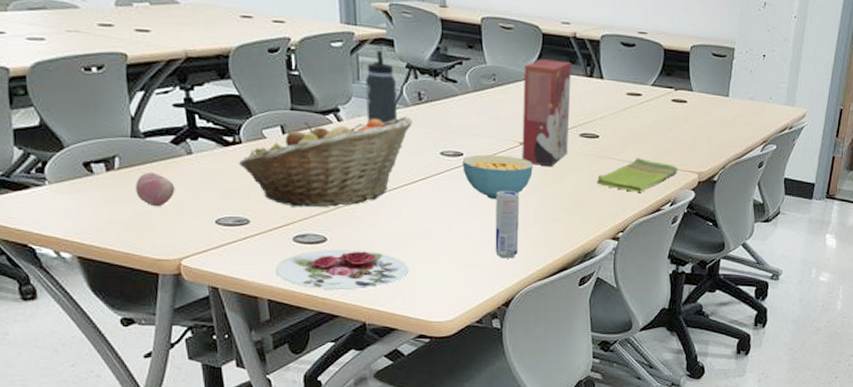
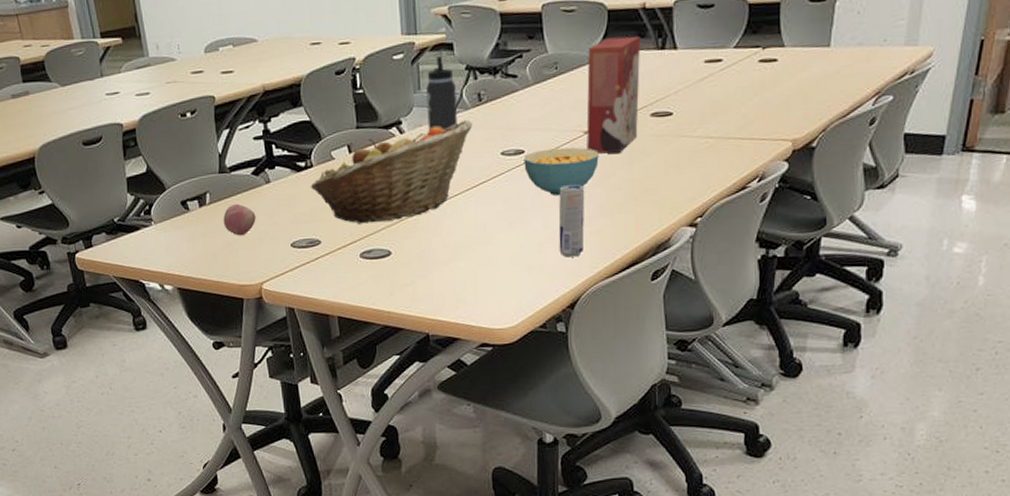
plate: present [276,249,410,291] -> none [345,260,471,304]
dish towel: present [597,158,678,192] -> none [671,131,767,171]

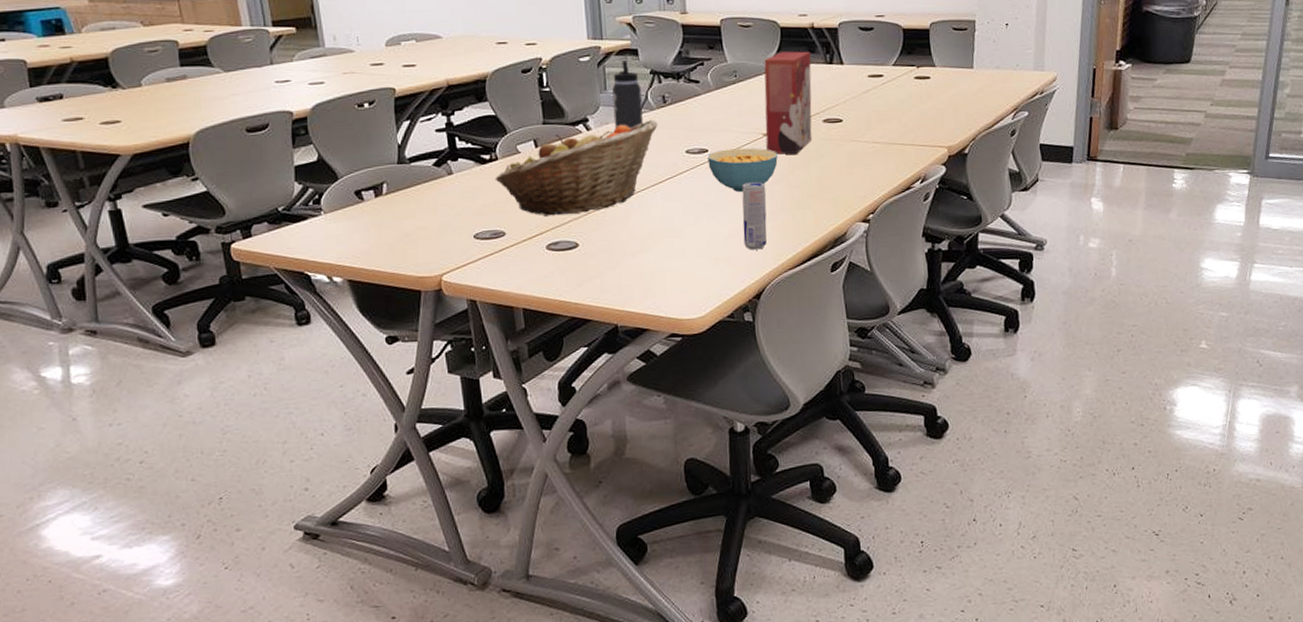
apple: present [223,203,256,236] -> none [401,194,437,227]

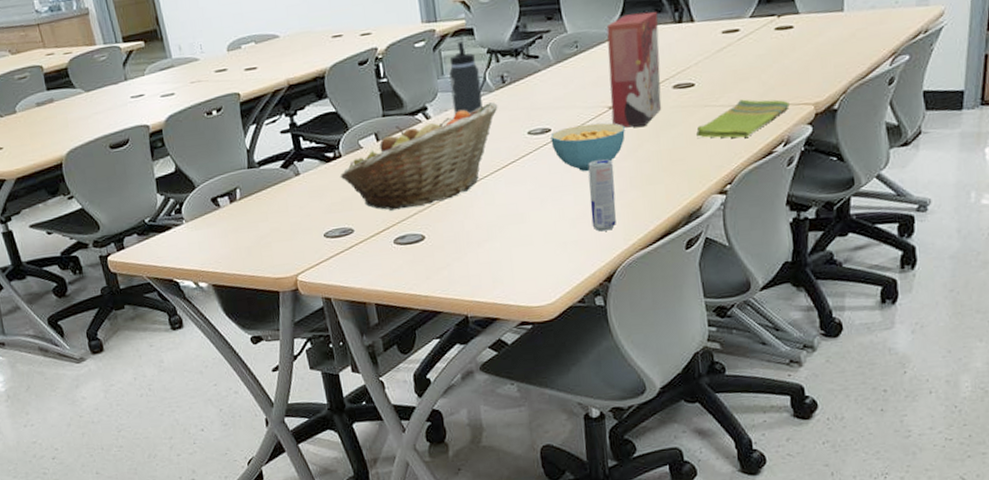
dish towel: none [843,137,926,172] -> present [696,99,790,138]

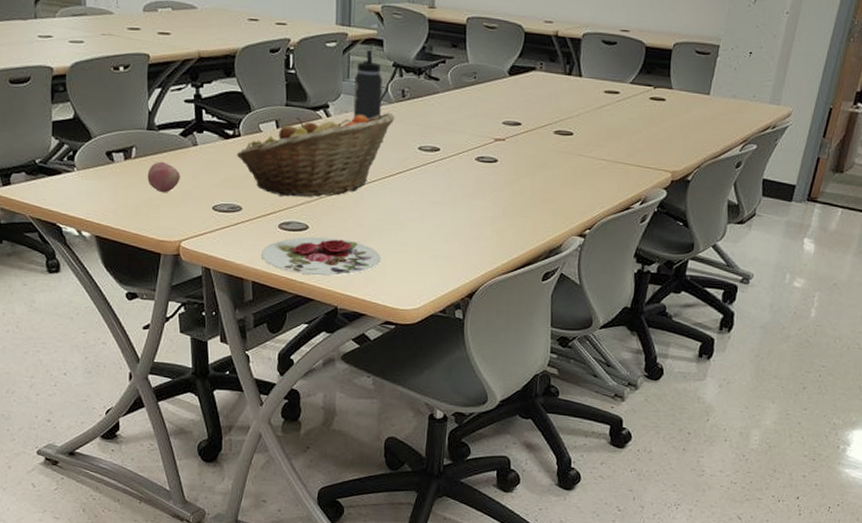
apple: none [254,197,288,230] -> present [147,161,180,193]
plate: none [380,243,507,288] -> present [261,236,381,276]
cereal bowl: present [550,122,625,172] -> none [438,150,506,195]
beverage can: present [588,159,616,232] -> none [463,184,491,252]
cereal box: present [606,11,662,128] -> none [496,57,552,162]
dish towel: present [696,99,790,138] -> none [568,155,651,190]

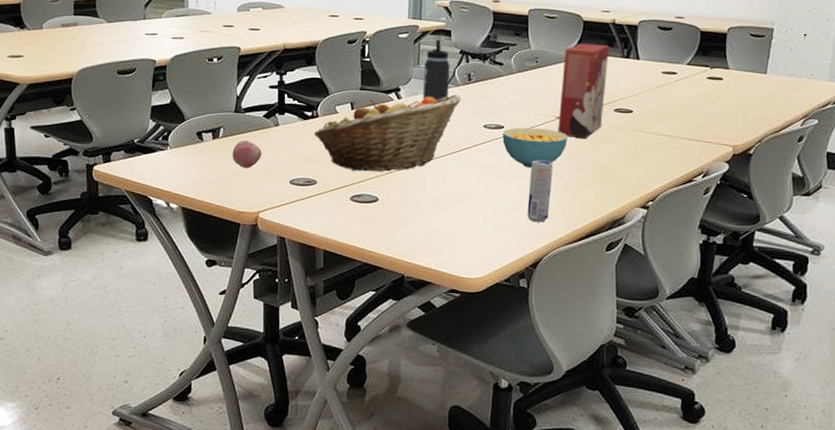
plate: present [261,236,381,276] -> none [333,208,447,245]
cereal bowl: none [438,150,506,195] -> present [502,127,568,169]
beverage can: none [463,184,491,252] -> present [527,159,554,223]
cereal box: none [496,57,552,162] -> present [558,43,610,138]

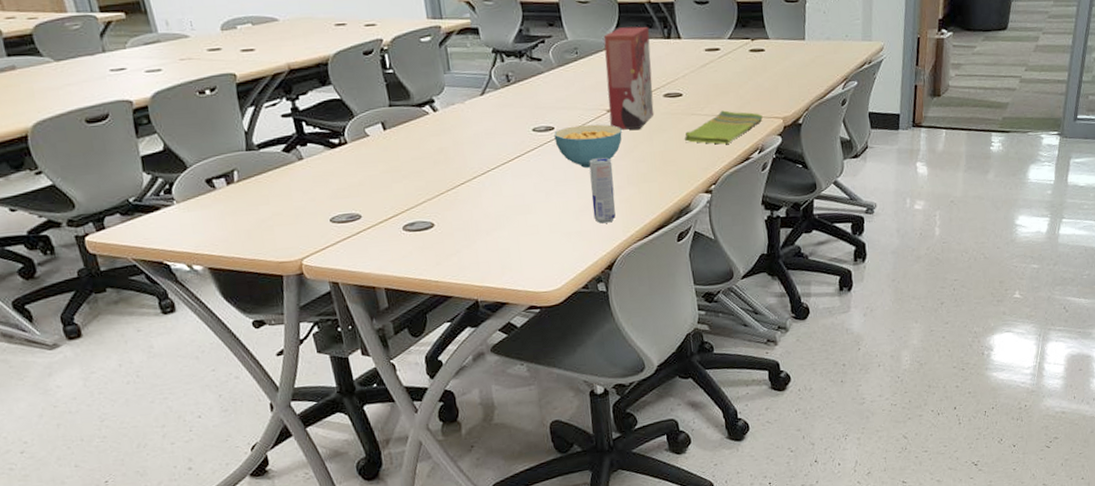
apple: present [232,140,262,169] -> none [254,180,291,213]
fruit basket: present [313,95,462,172] -> none [345,99,504,198]
thermos bottle: present [422,40,450,101] -> none [455,40,489,109]
dish towel: none [629,131,712,164] -> present [685,110,763,144]

